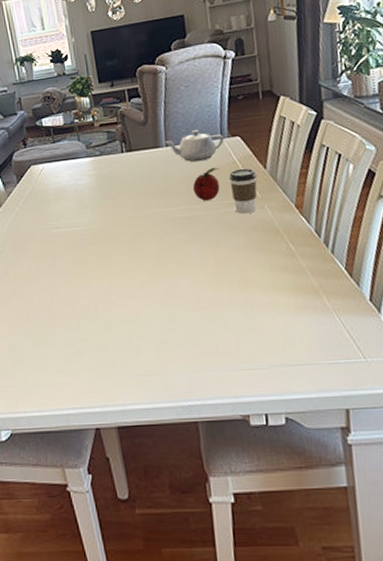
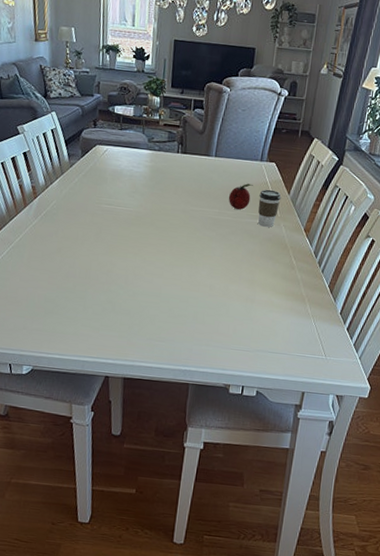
teapot: present [165,130,224,163] -> none [215,149,263,176]

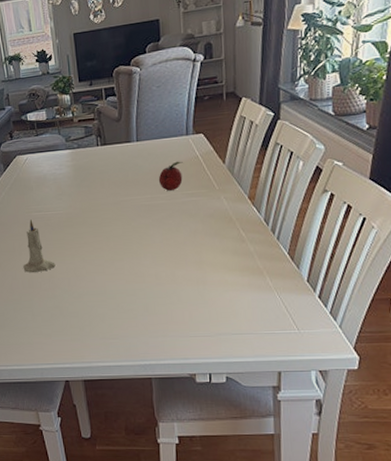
candle: none [83,211,116,265] -> present [23,219,56,273]
coffee cup: present [257,189,281,227] -> none [191,162,216,203]

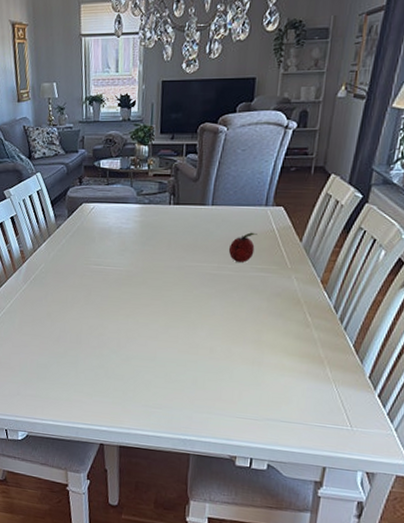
candle: present [23,219,56,273] -> none [73,272,107,328]

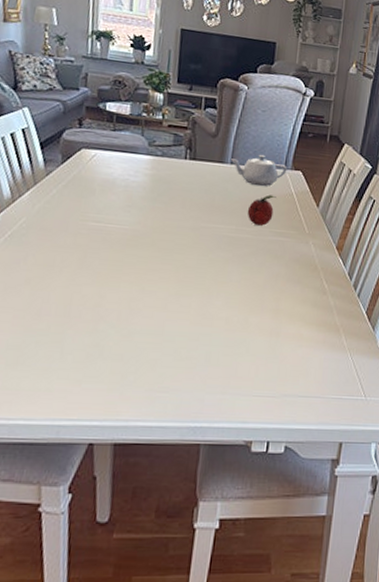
teapot: none [212,194,269,225] -> present [231,155,288,187]

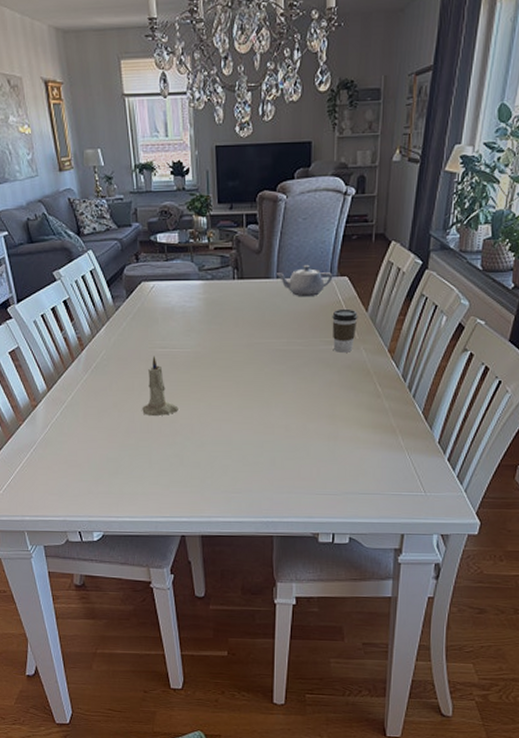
candle: none [61,229,106,298] -> present [142,356,178,416]
fruit: present [247,194,276,226] -> none [296,304,324,336]
coffee cup: none [282,201,309,246] -> present [332,308,358,352]

